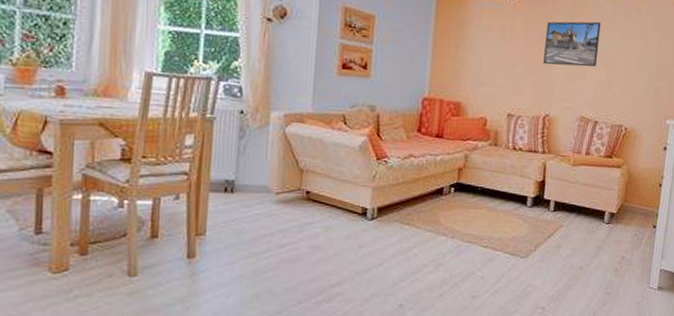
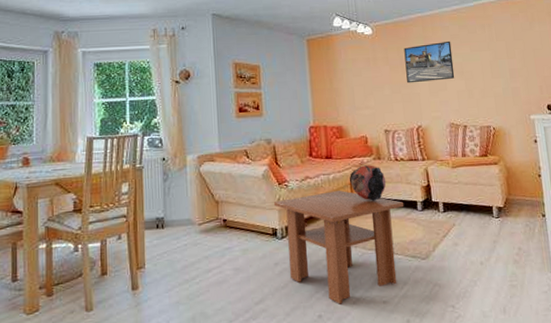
coffee table: none [369,174,514,295] -> present [274,190,404,305]
vase: none [459,146,499,191] -> present [349,164,387,201]

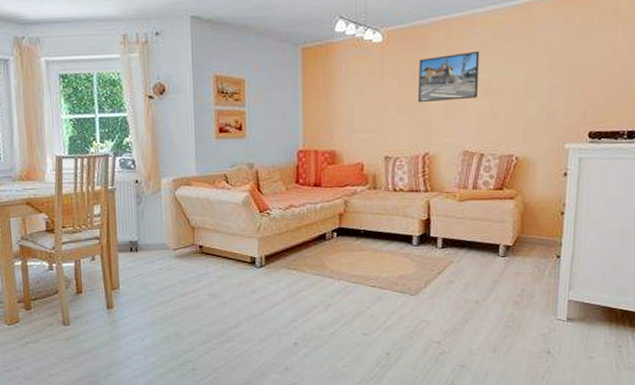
coffee table: present [274,190,404,305] -> none [254,221,398,334]
vase: present [349,164,387,201] -> none [339,193,380,234]

